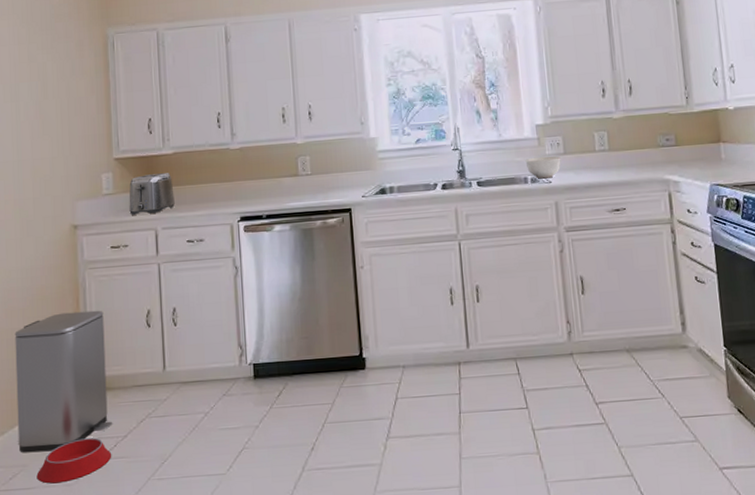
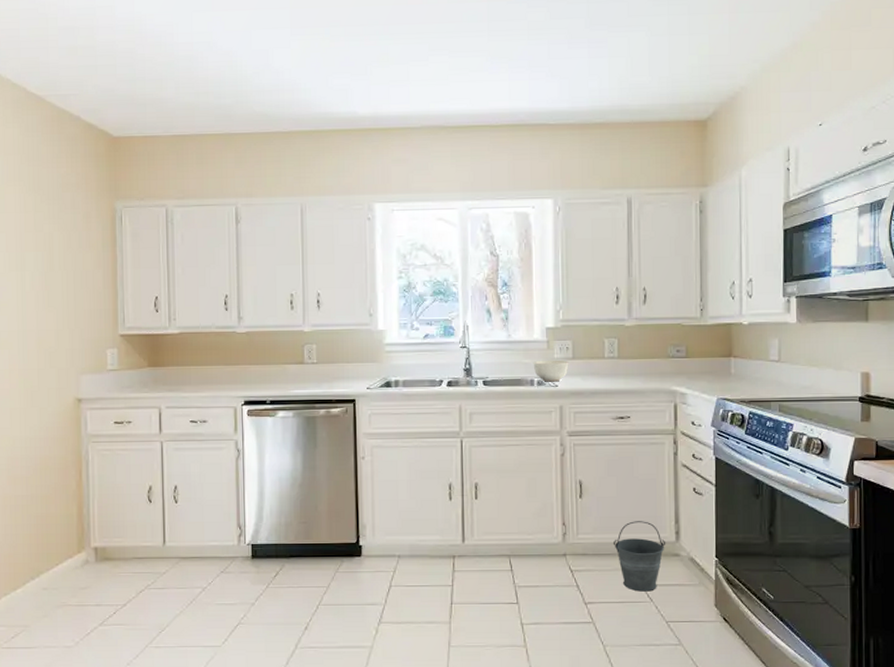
pedal bin: present [14,310,113,453] -> none [18,483,113,615]
pet bowl: present [36,437,112,484] -> none [38,604,111,645]
toaster: present [129,173,175,216] -> none [133,352,179,393]
bucket: none [620,314,673,388] -> present [614,521,666,592]

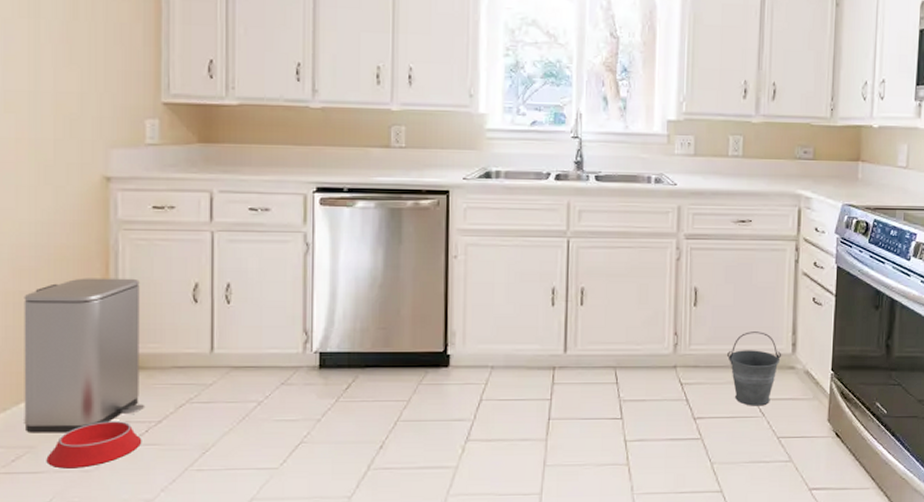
pedal bin: none [18,483,113,615] -> present [24,278,145,433]
pet bowl: none [38,604,111,645] -> present [46,421,142,469]
bowl: present [533,360,569,382] -> none [651,155,690,180]

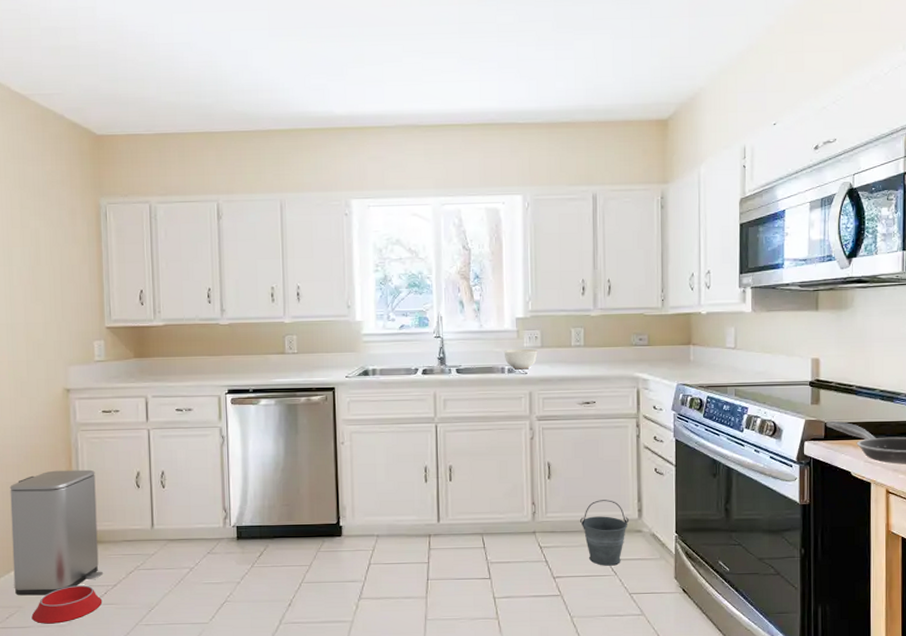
bowl: none [651,155,690,180] -> present [504,348,538,370]

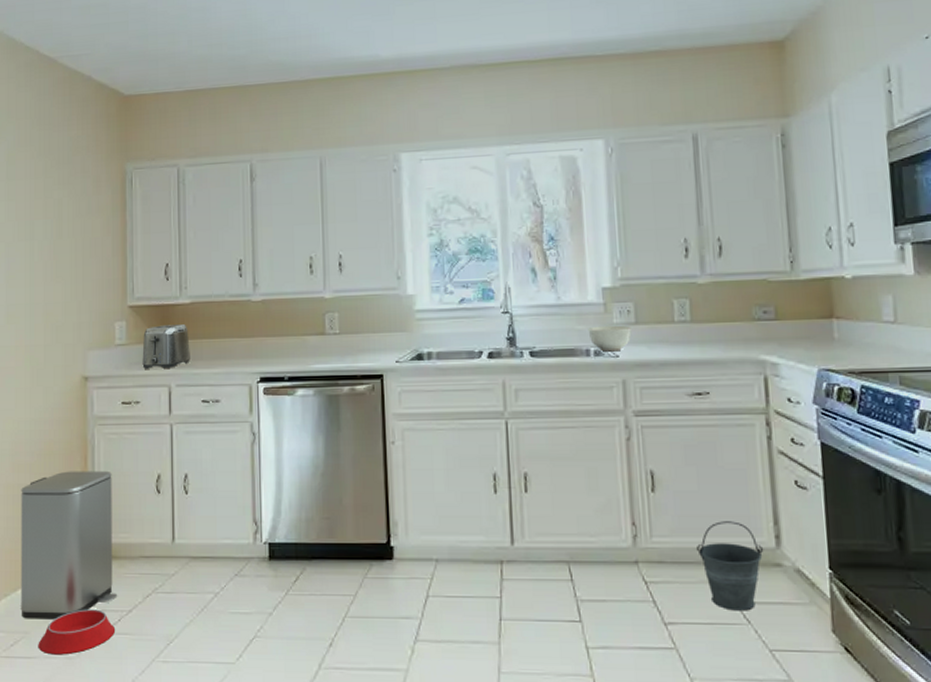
toaster: none [120,344,165,383] -> present [142,324,190,370]

